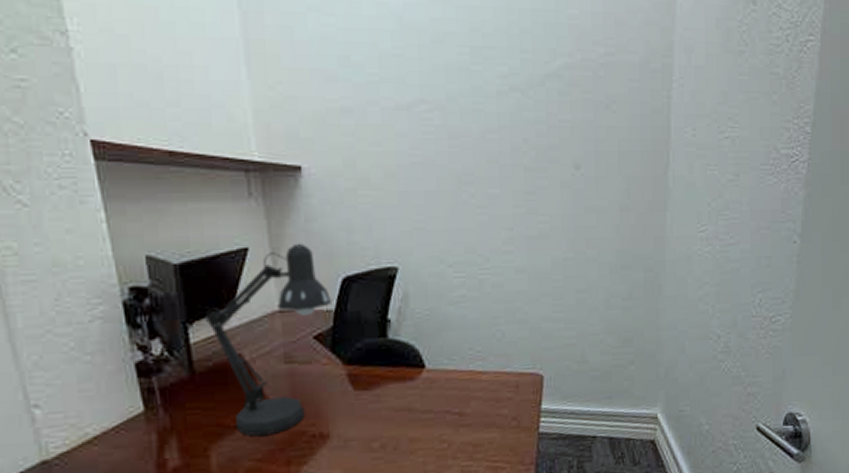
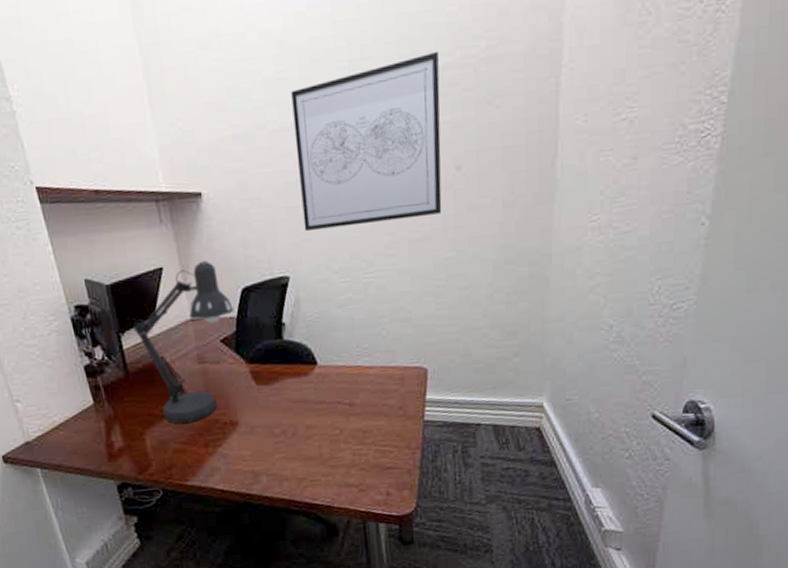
wall art: none [409,50,561,220] -> present [291,51,442,232]

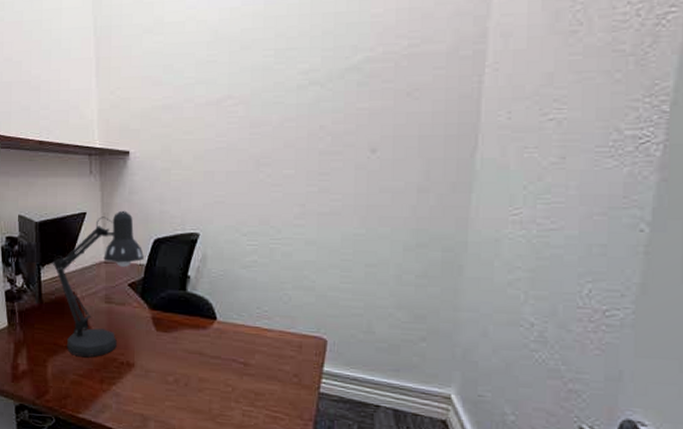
wall art: present [291,51,442,232] -> none [218,46,361,195]

